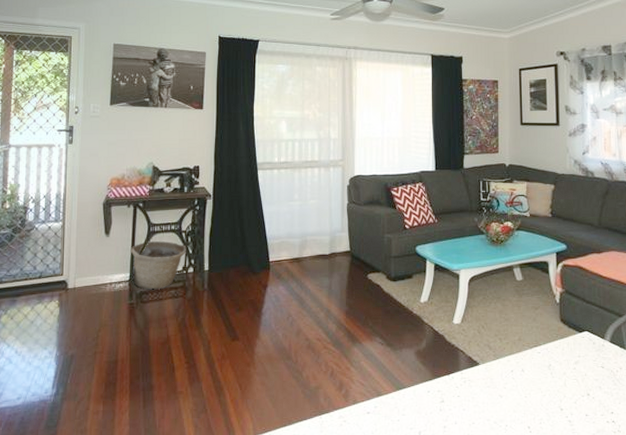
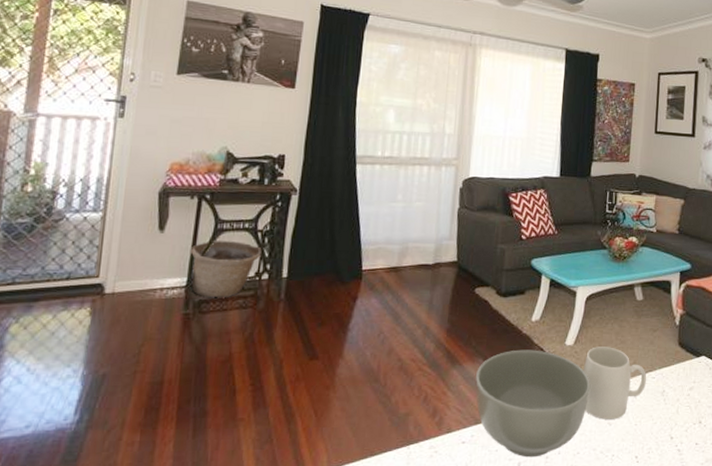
bowl: none [375,328,480,427] -> present [475,349,591,458]
mug: none [471,324,533,392] -> present [583,347,647,420]

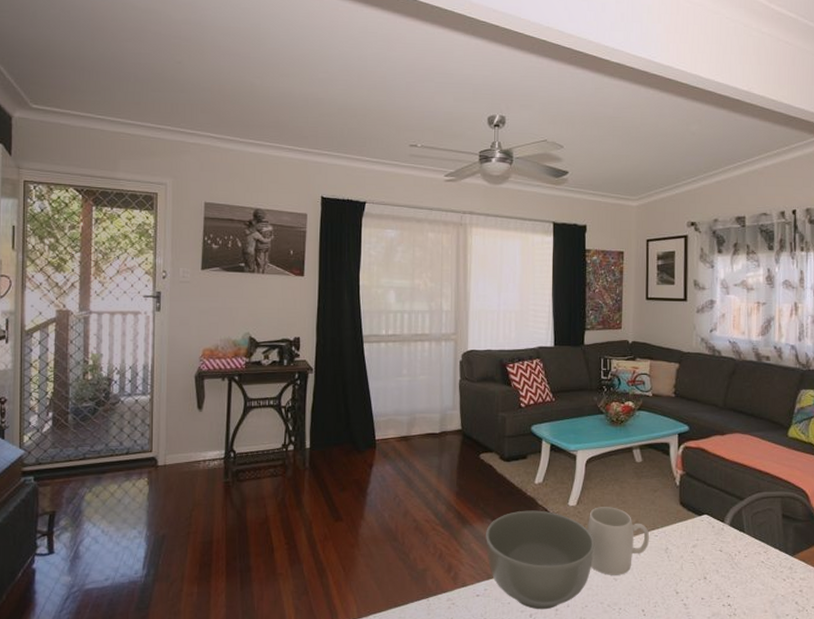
basket: present [190,241,262,298] -> none [225,417,286,468]

